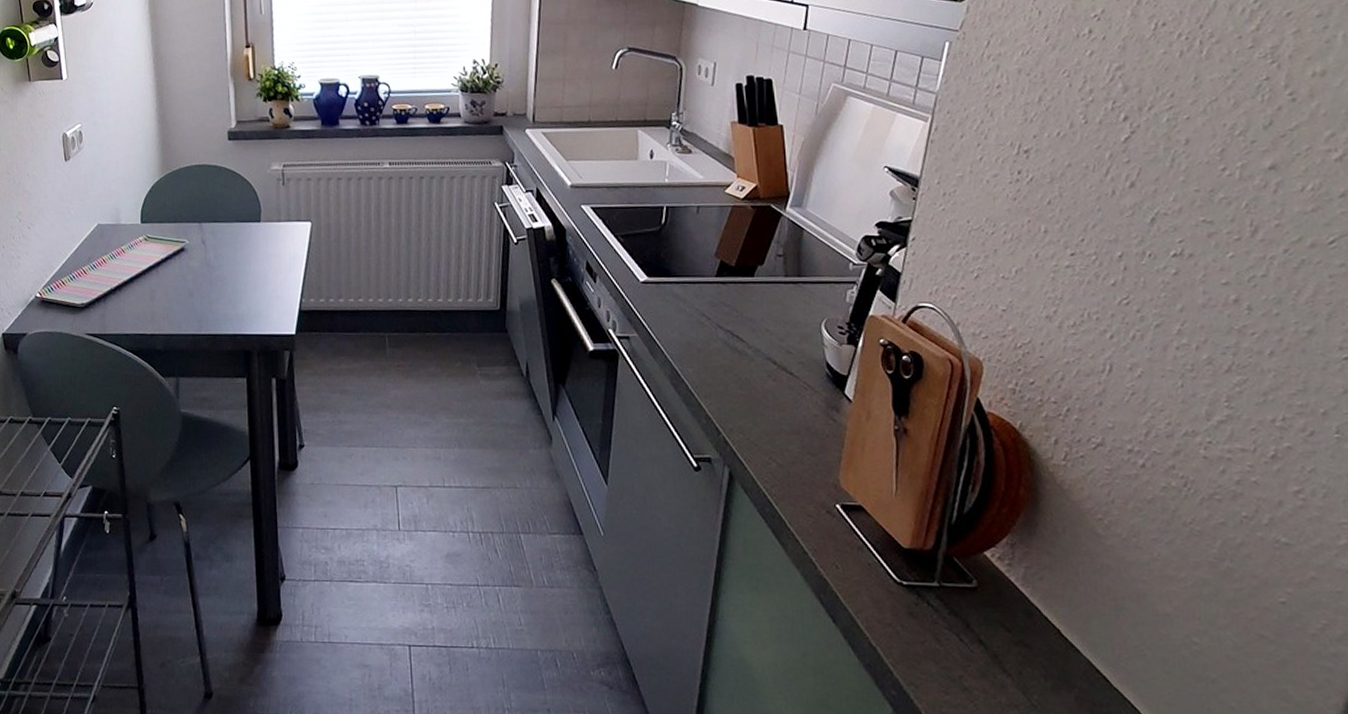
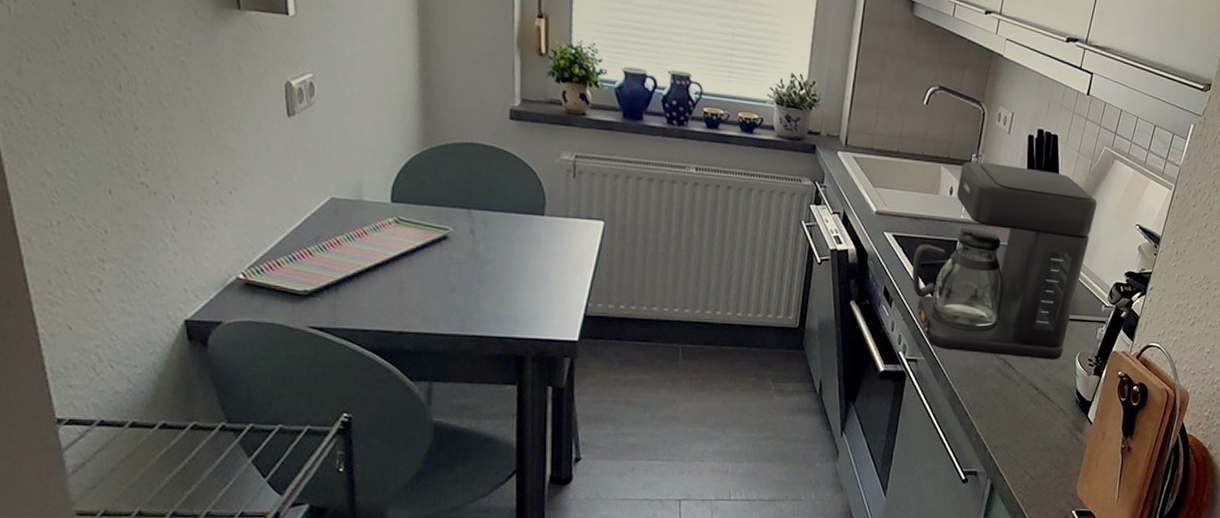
coffee maker: none [615,119,830,330] -> present [912,162,1097,360]

